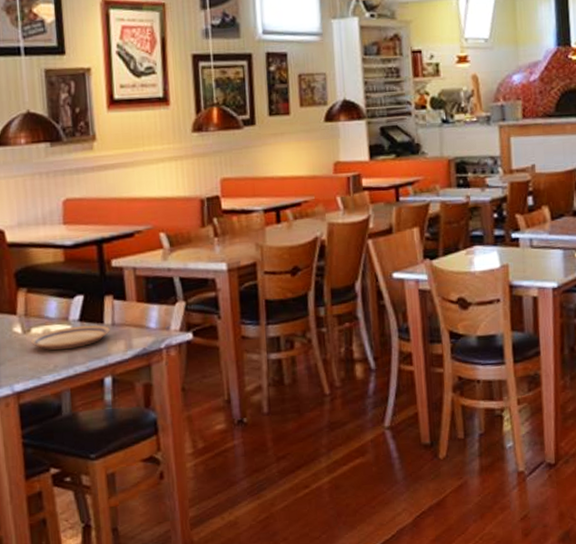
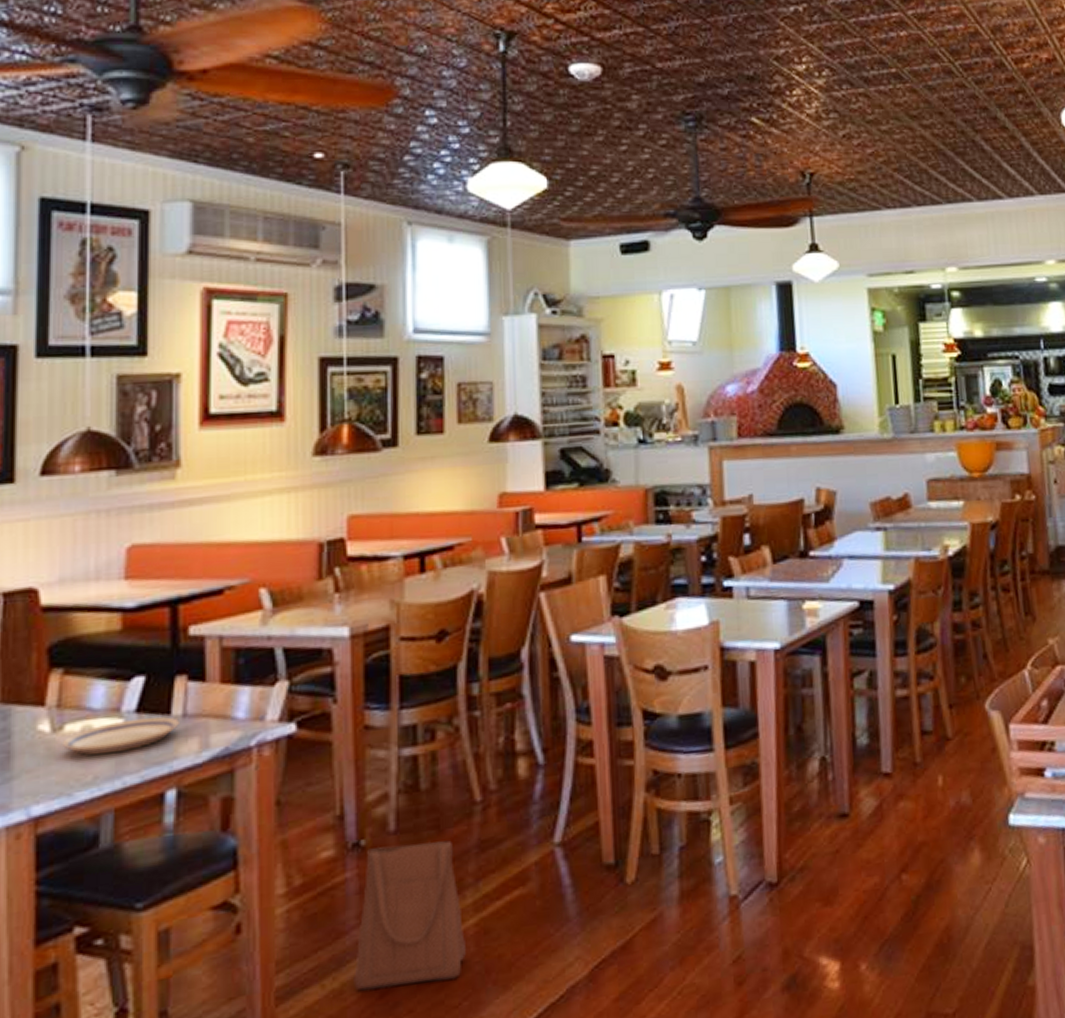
shopping bag: none [244,421,323,523] -> present [353,840,466,991]

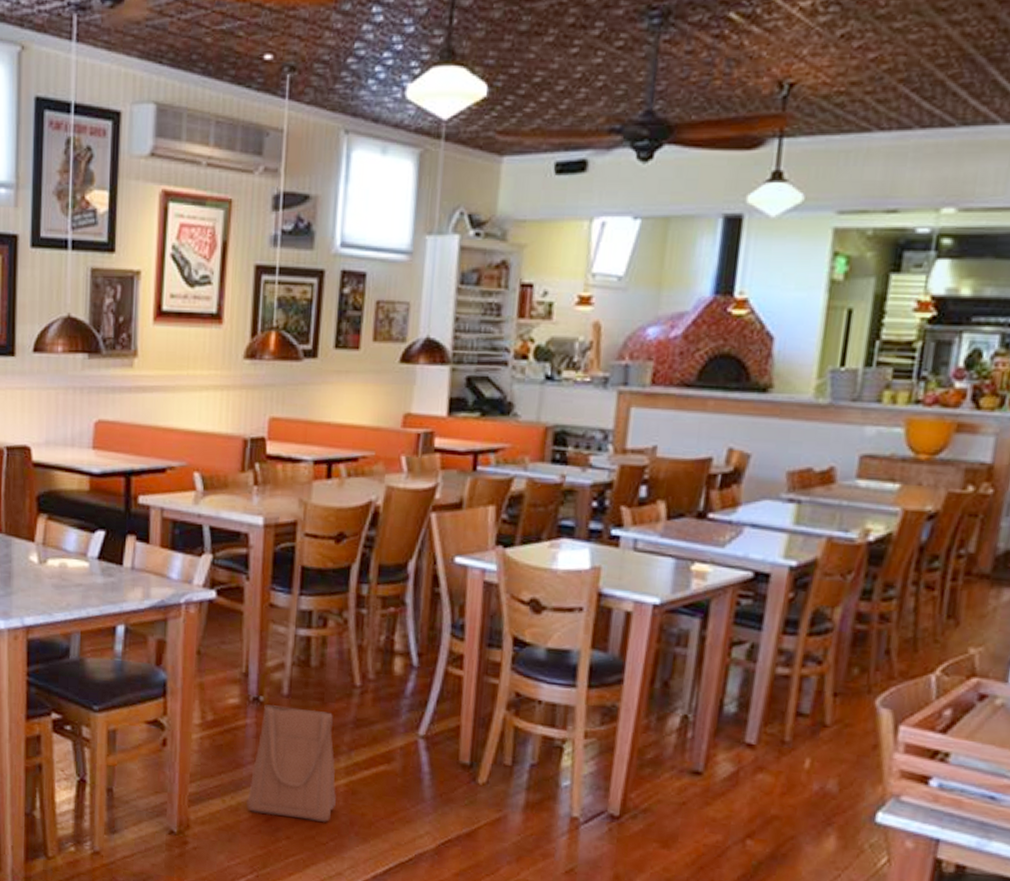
plate: present [63,717,179,755] -> none [46,564,128,588]

